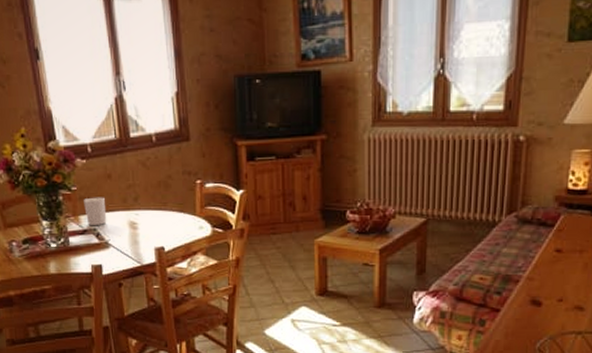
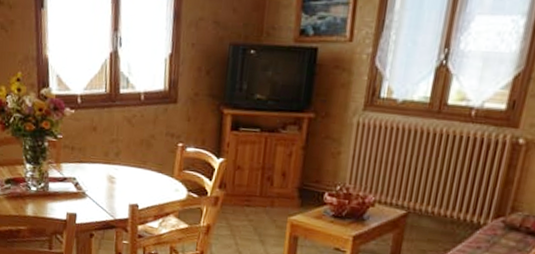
candle holder: present [84,197,107,226] -> none [67,147,88,176]

